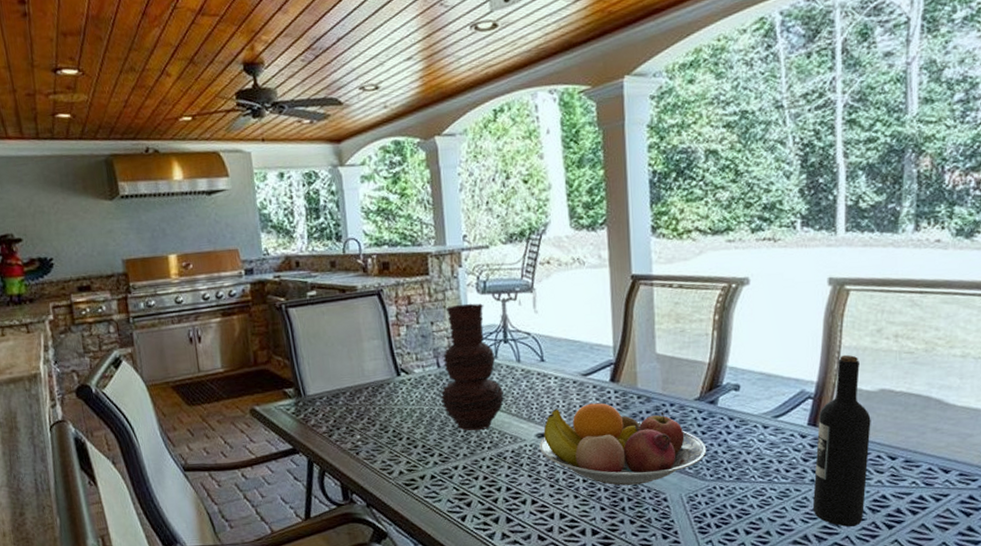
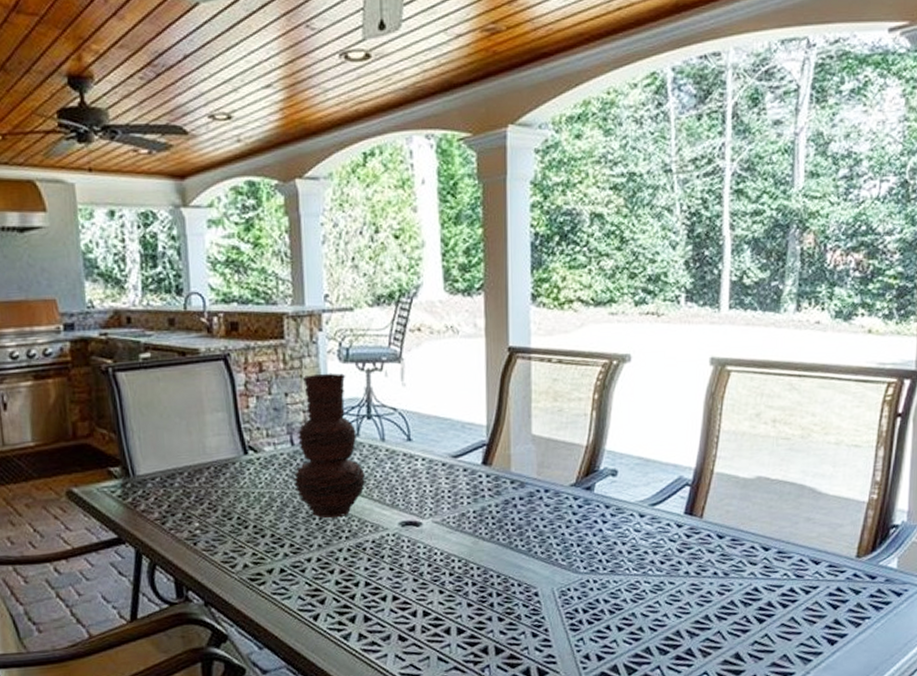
fruit bowl: present [539,403,707,486] -> none [403,488,581,579]
wine bottle: present [812,354,871,527] -> none [686,439,747,621]

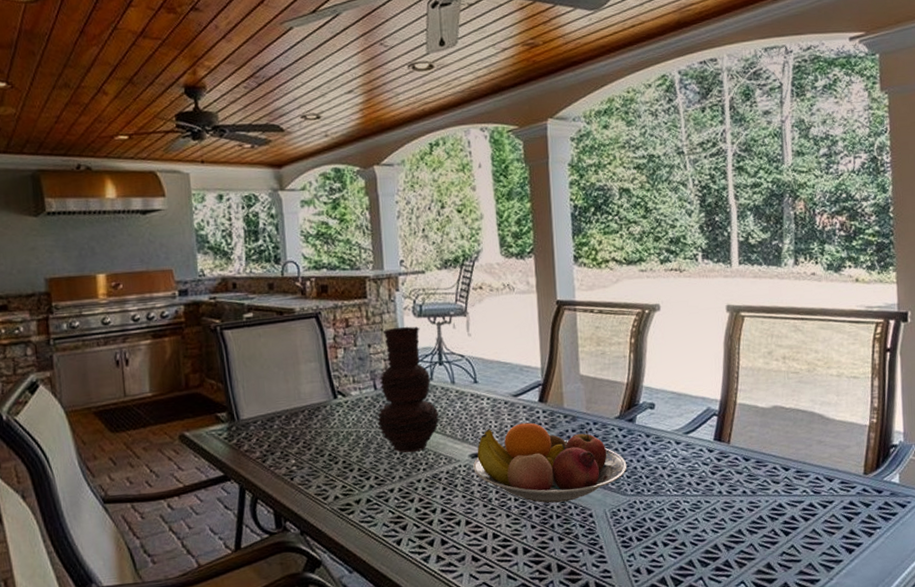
fruit bowl: none [403,488,581,579] -> present [473,422,627,503]

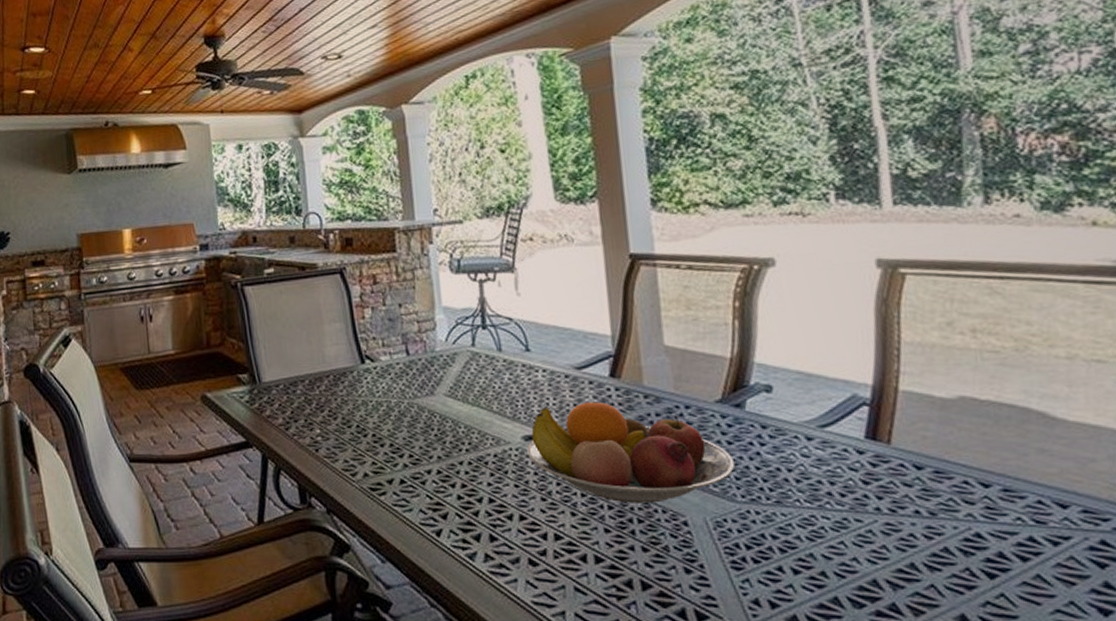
vase: present [377,326,439,453] -> none [410,283,484,430]

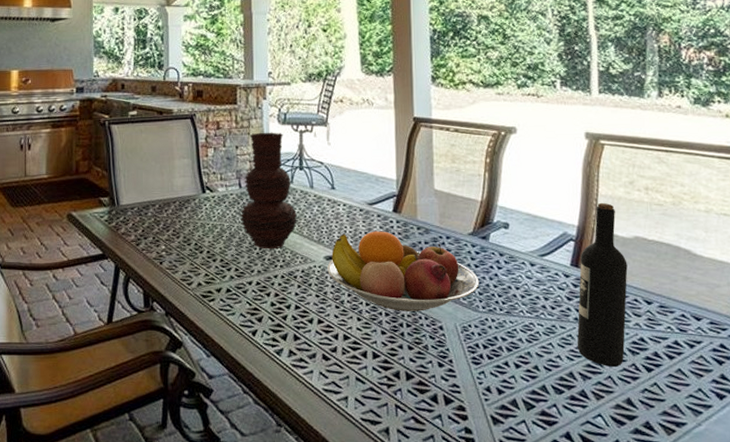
vase: none [410,283,484,430] -> present [240,132,297,249]
wine bottle: none [878,352,953,572] -> present [576,202,628,367]

